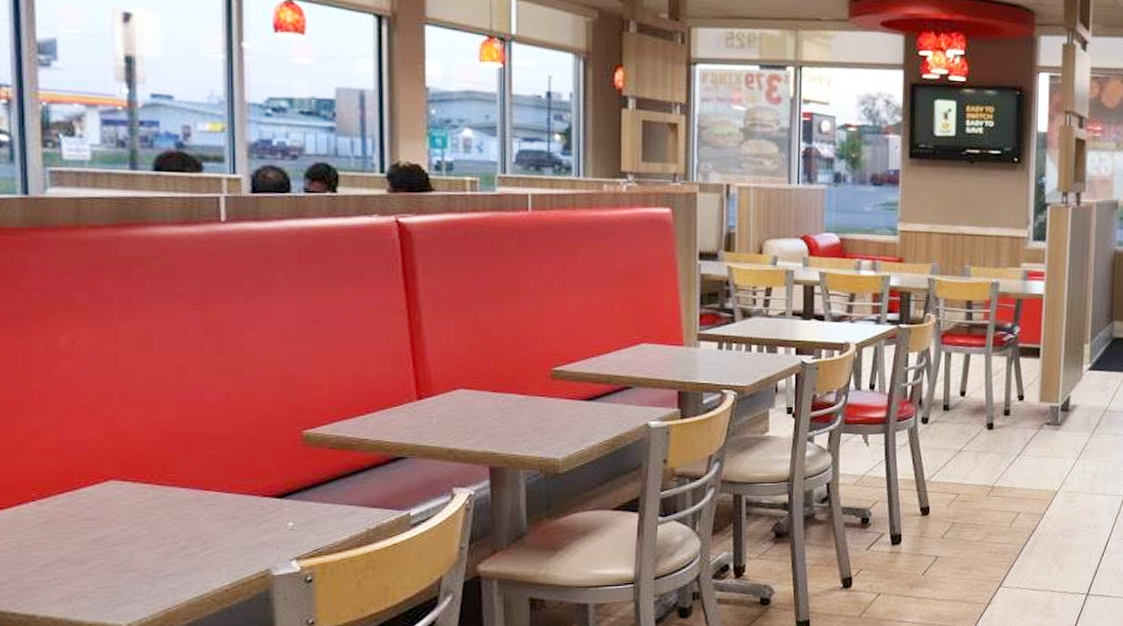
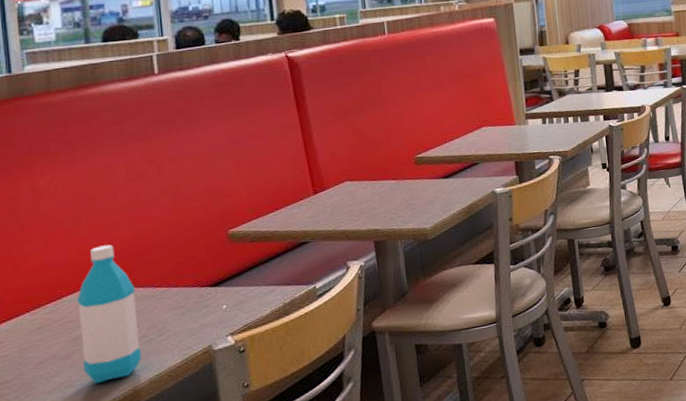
water bottle: none [99,430,179,599] -> present [77,244,142,384]

